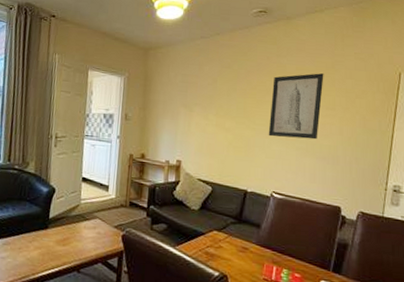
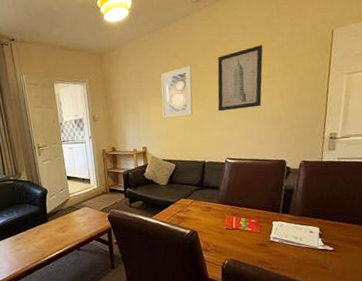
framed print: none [205,80,244,135] -> present [161,66,193,118]

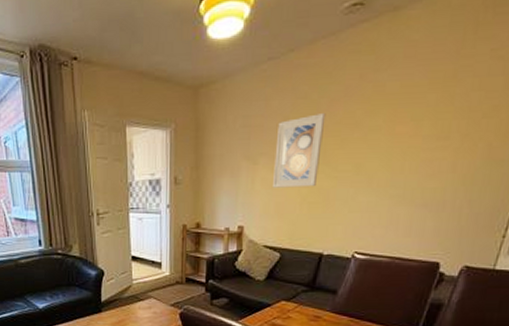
wall art: present [217,45,263,112] -> none [353,88,440,185]

